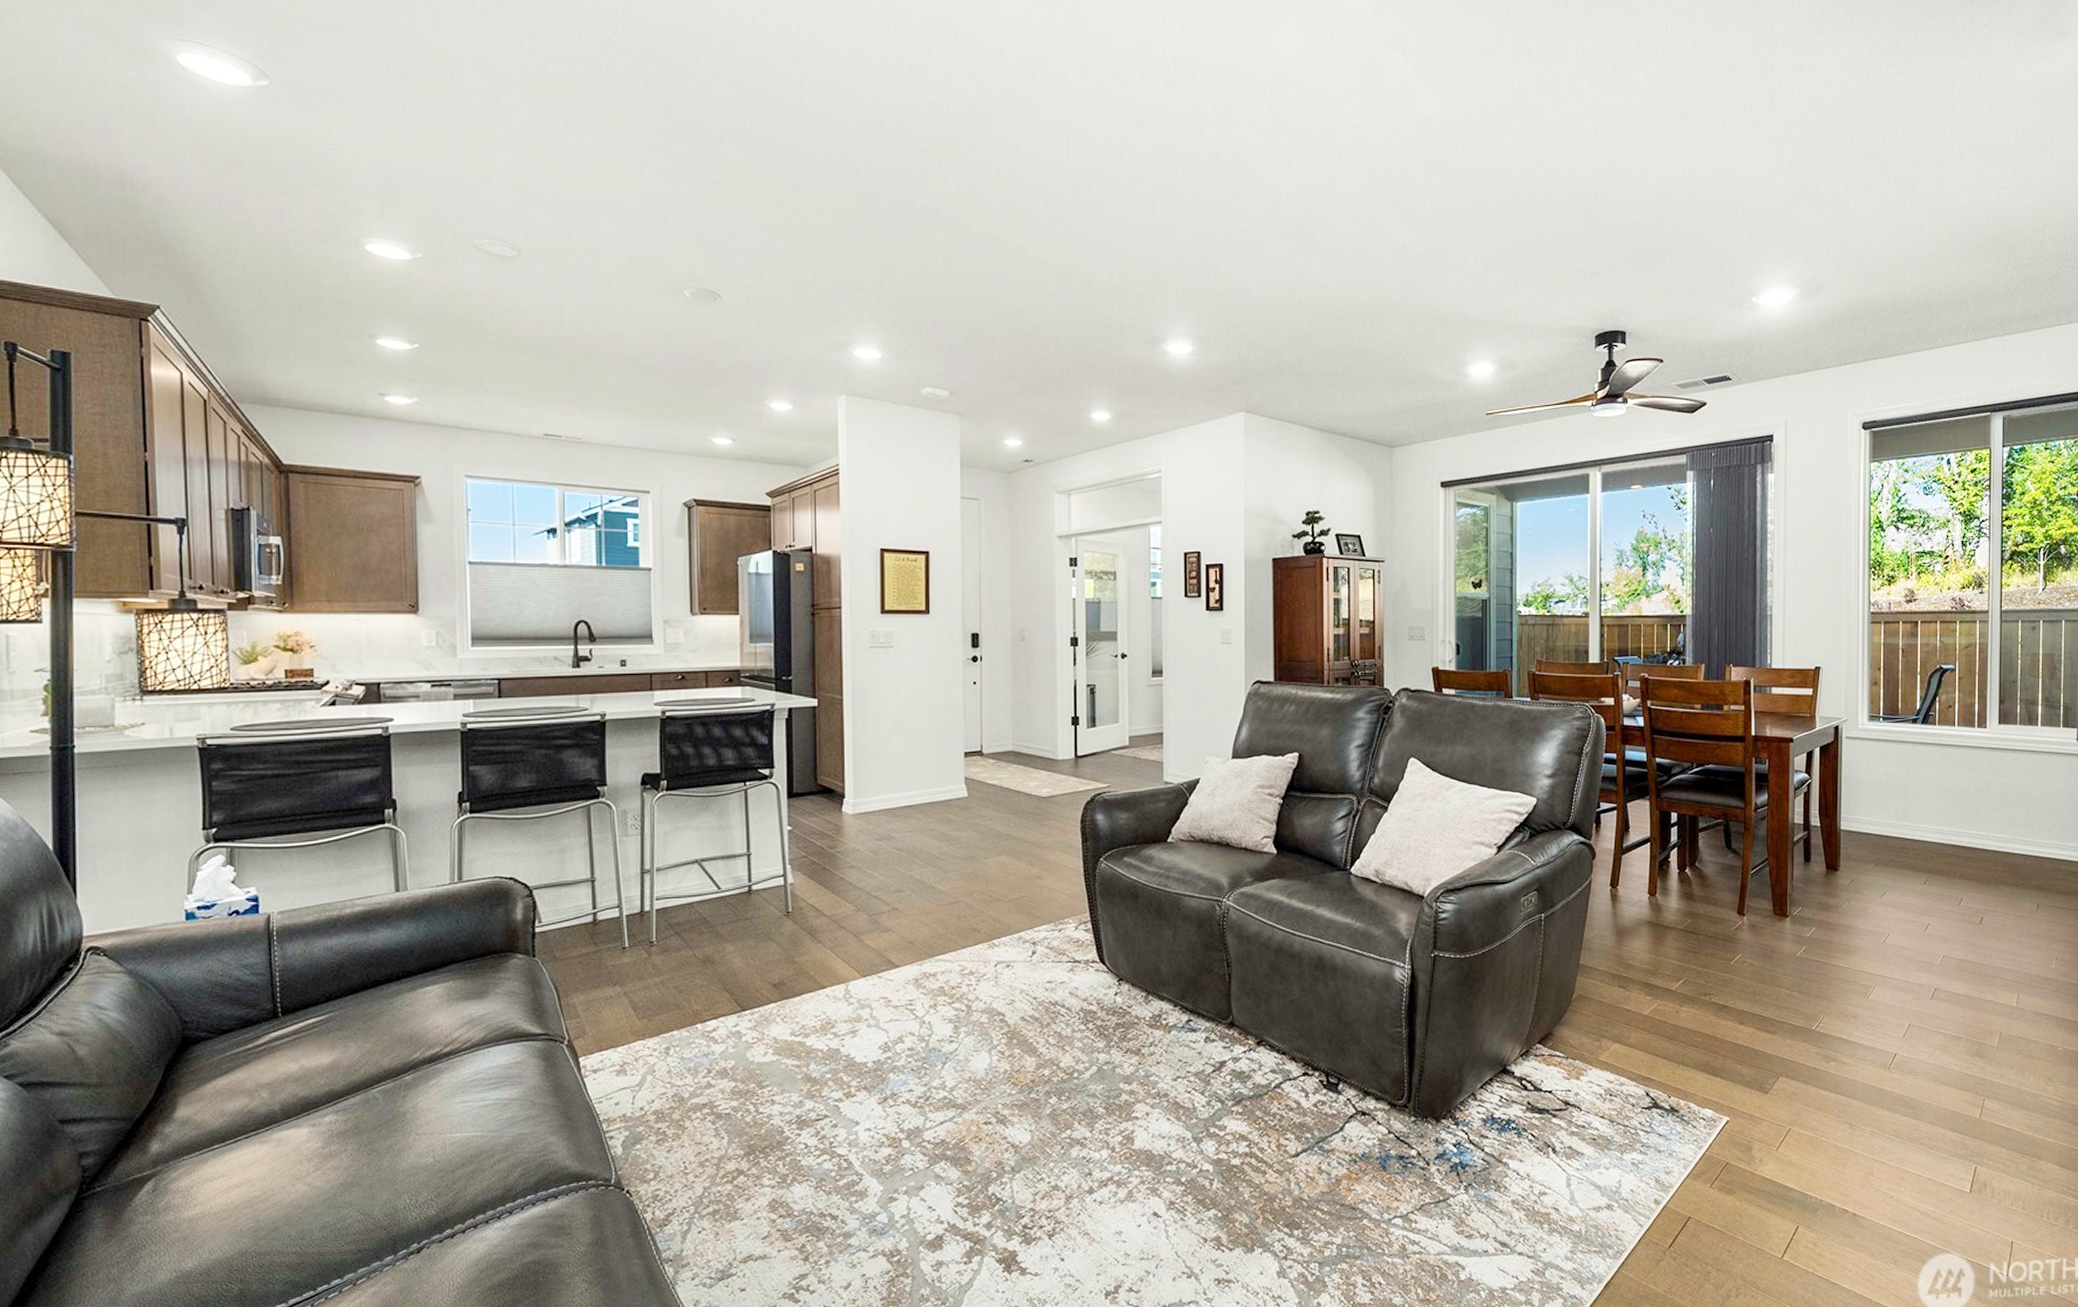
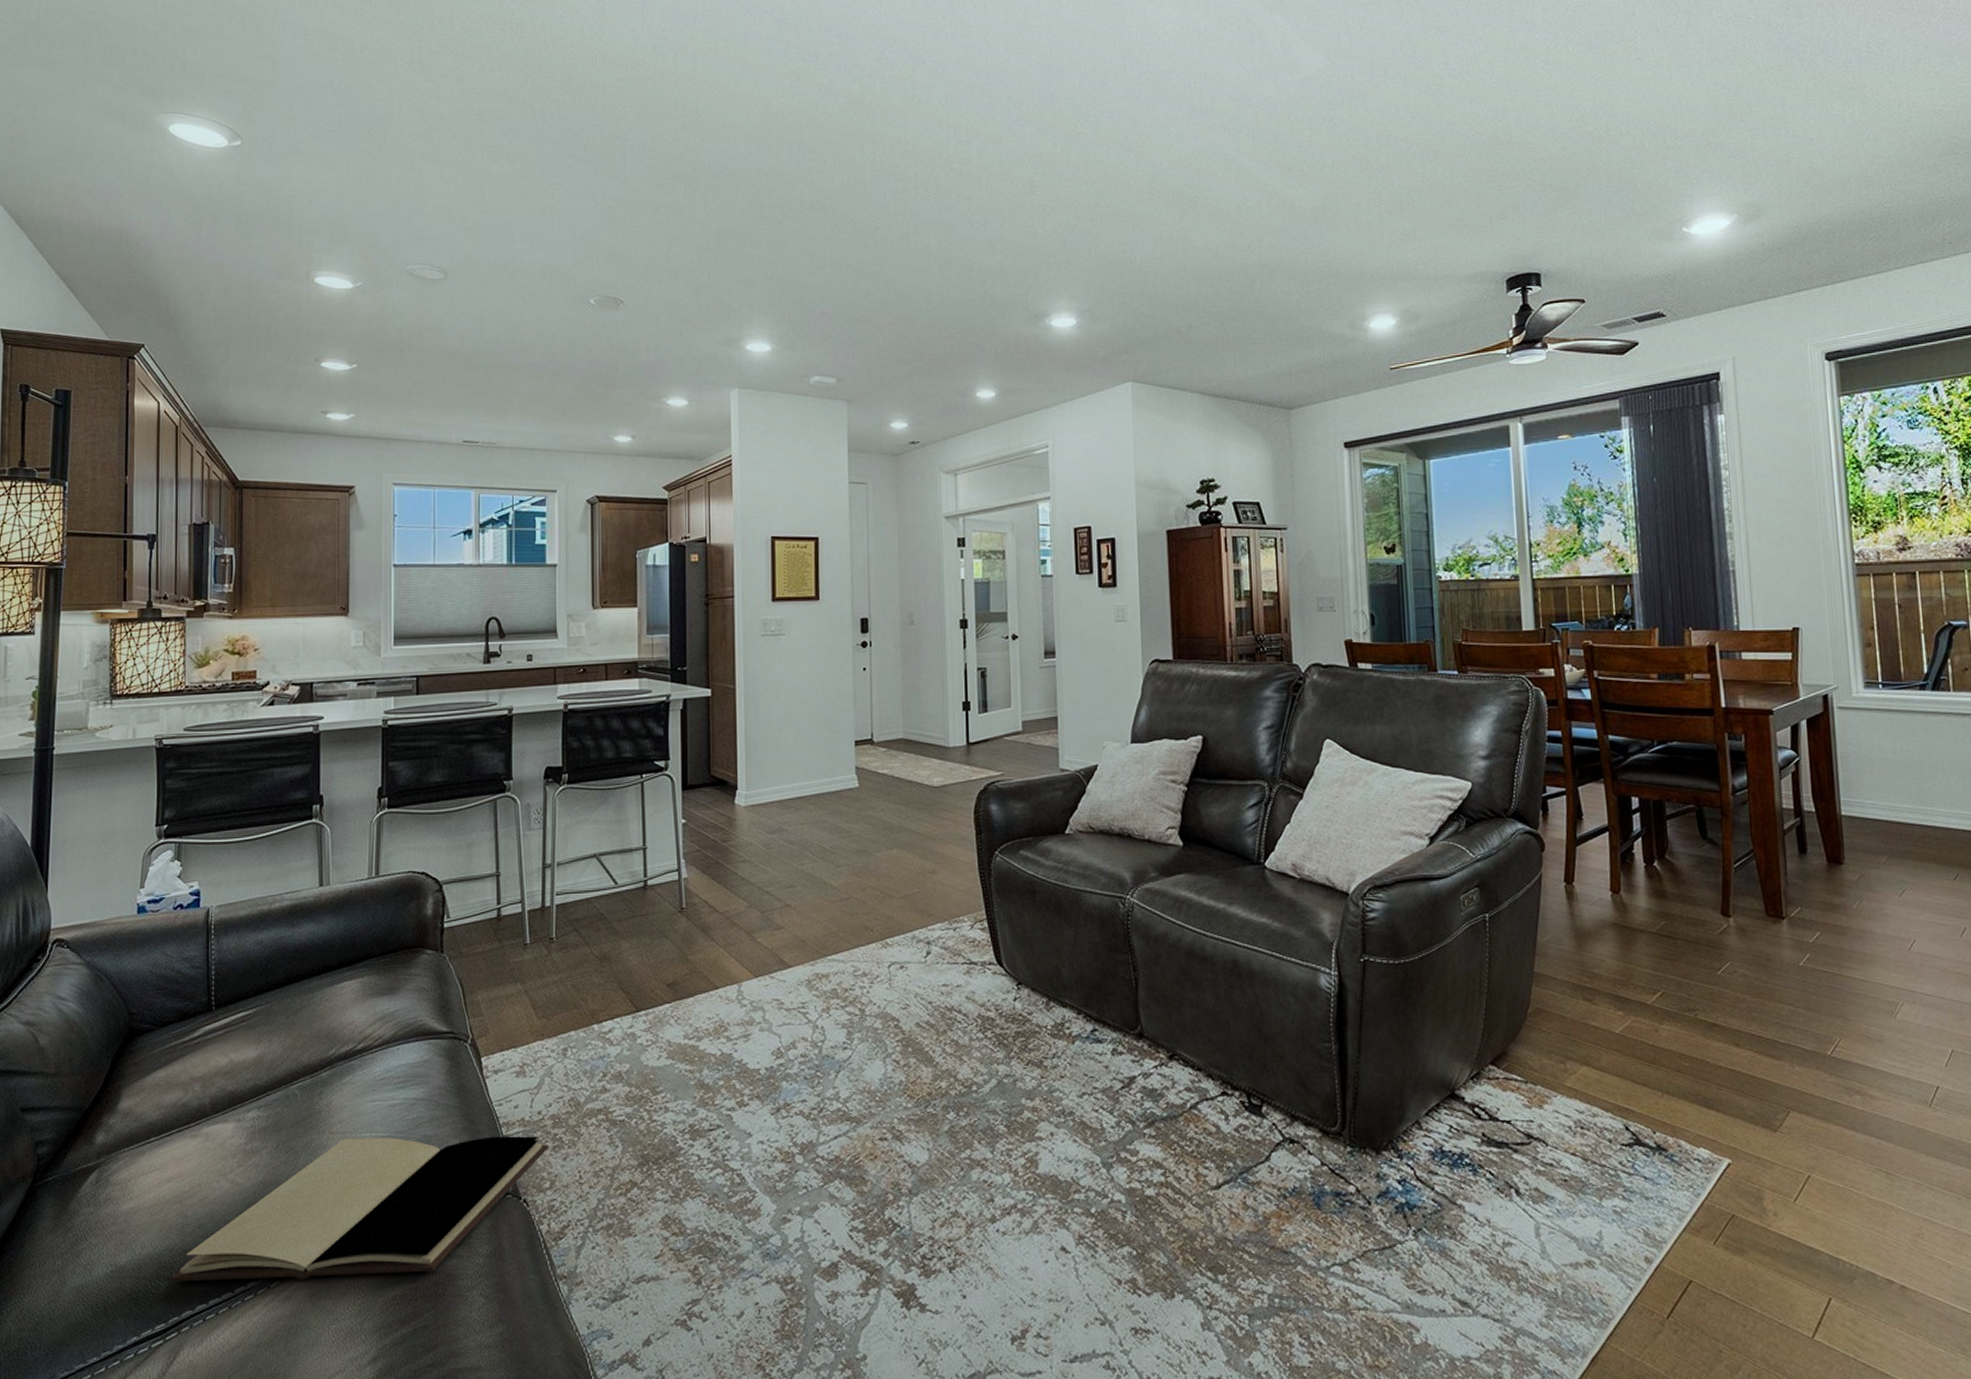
book: none [243,1130,652,1284] -> present [170,1136,549,1282]

